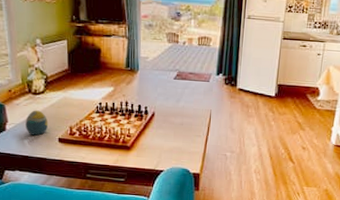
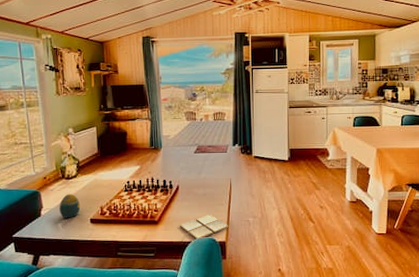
drink coaster: none [153,144,205,170] -> present [180,214,229,241]

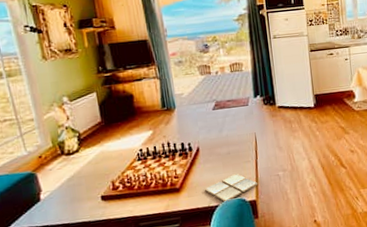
decorative egg: present [59,194,81,219] -> none [61,171,88,200]

